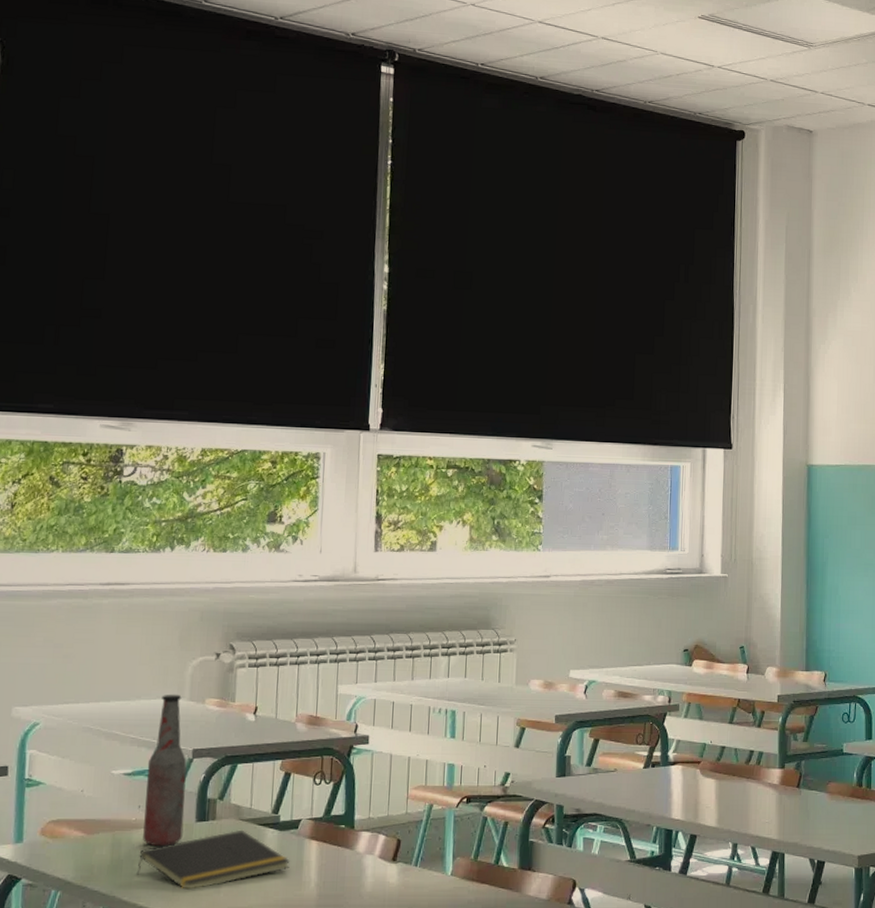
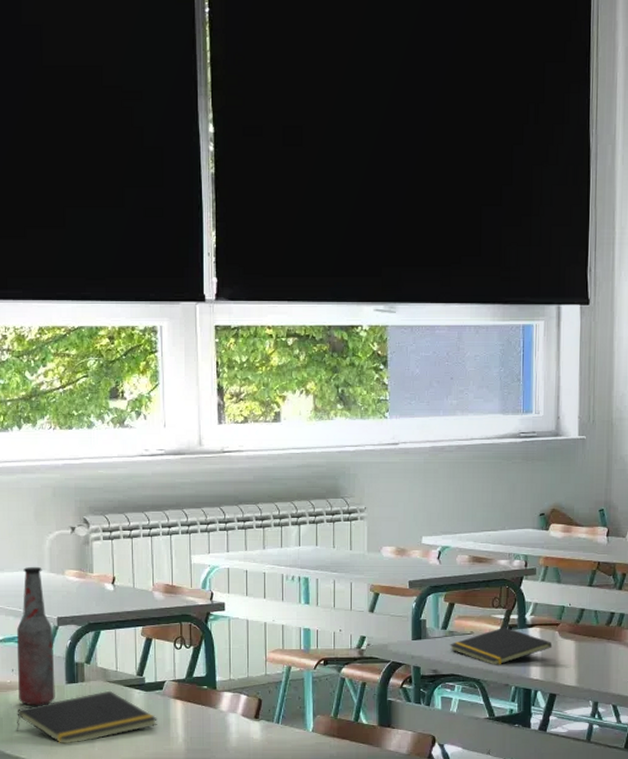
notepad: none [593,764,694,804] -> present [450,627,553,665]

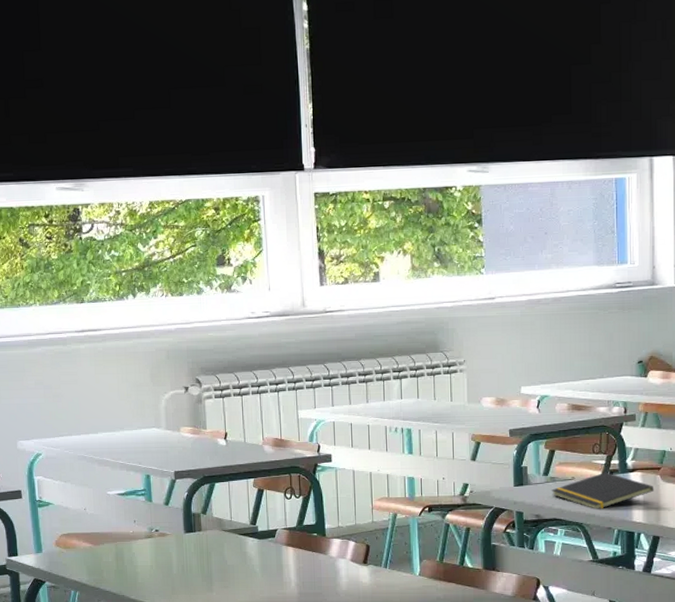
bottle: present [16,566,55,706] -> none [137,424,175,554]
notepad: present [16,690,157,744] -> none [139,539,271,590]

